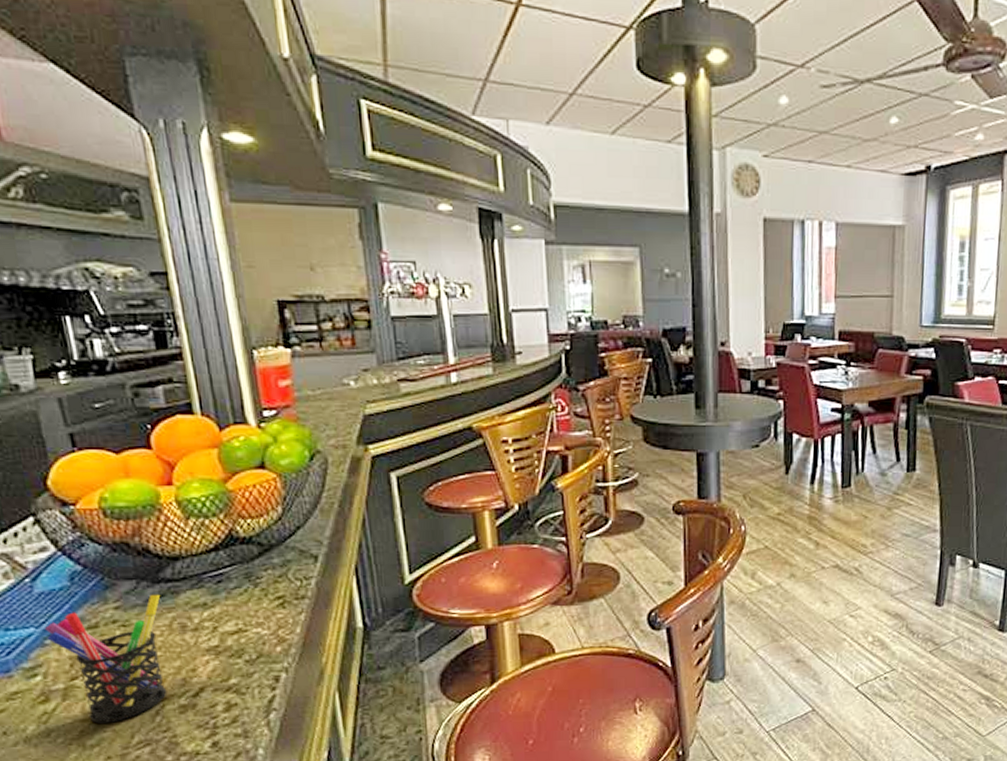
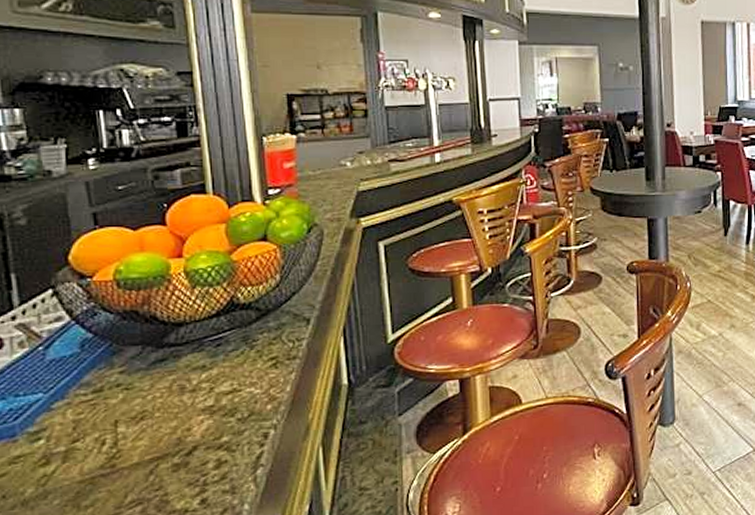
pen holder: present [44,594,167,723] -> none [52,358,164,484]

